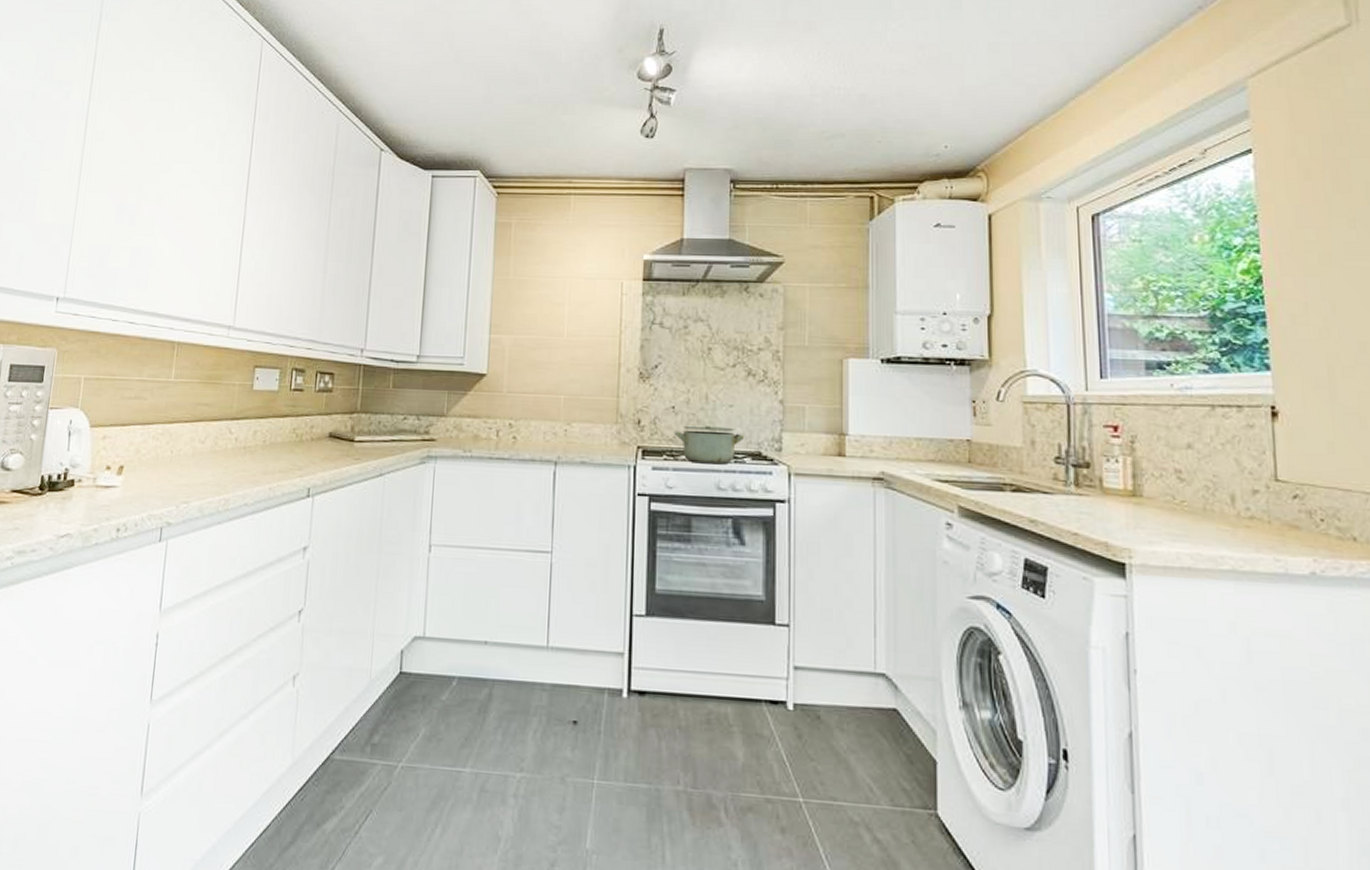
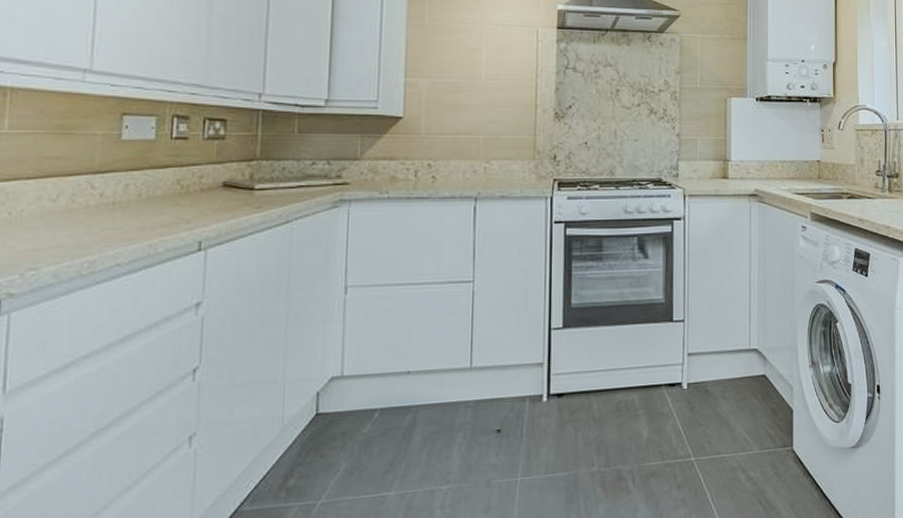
saucepan: present [674,425,745,464] -> none [587,158,648,191]

